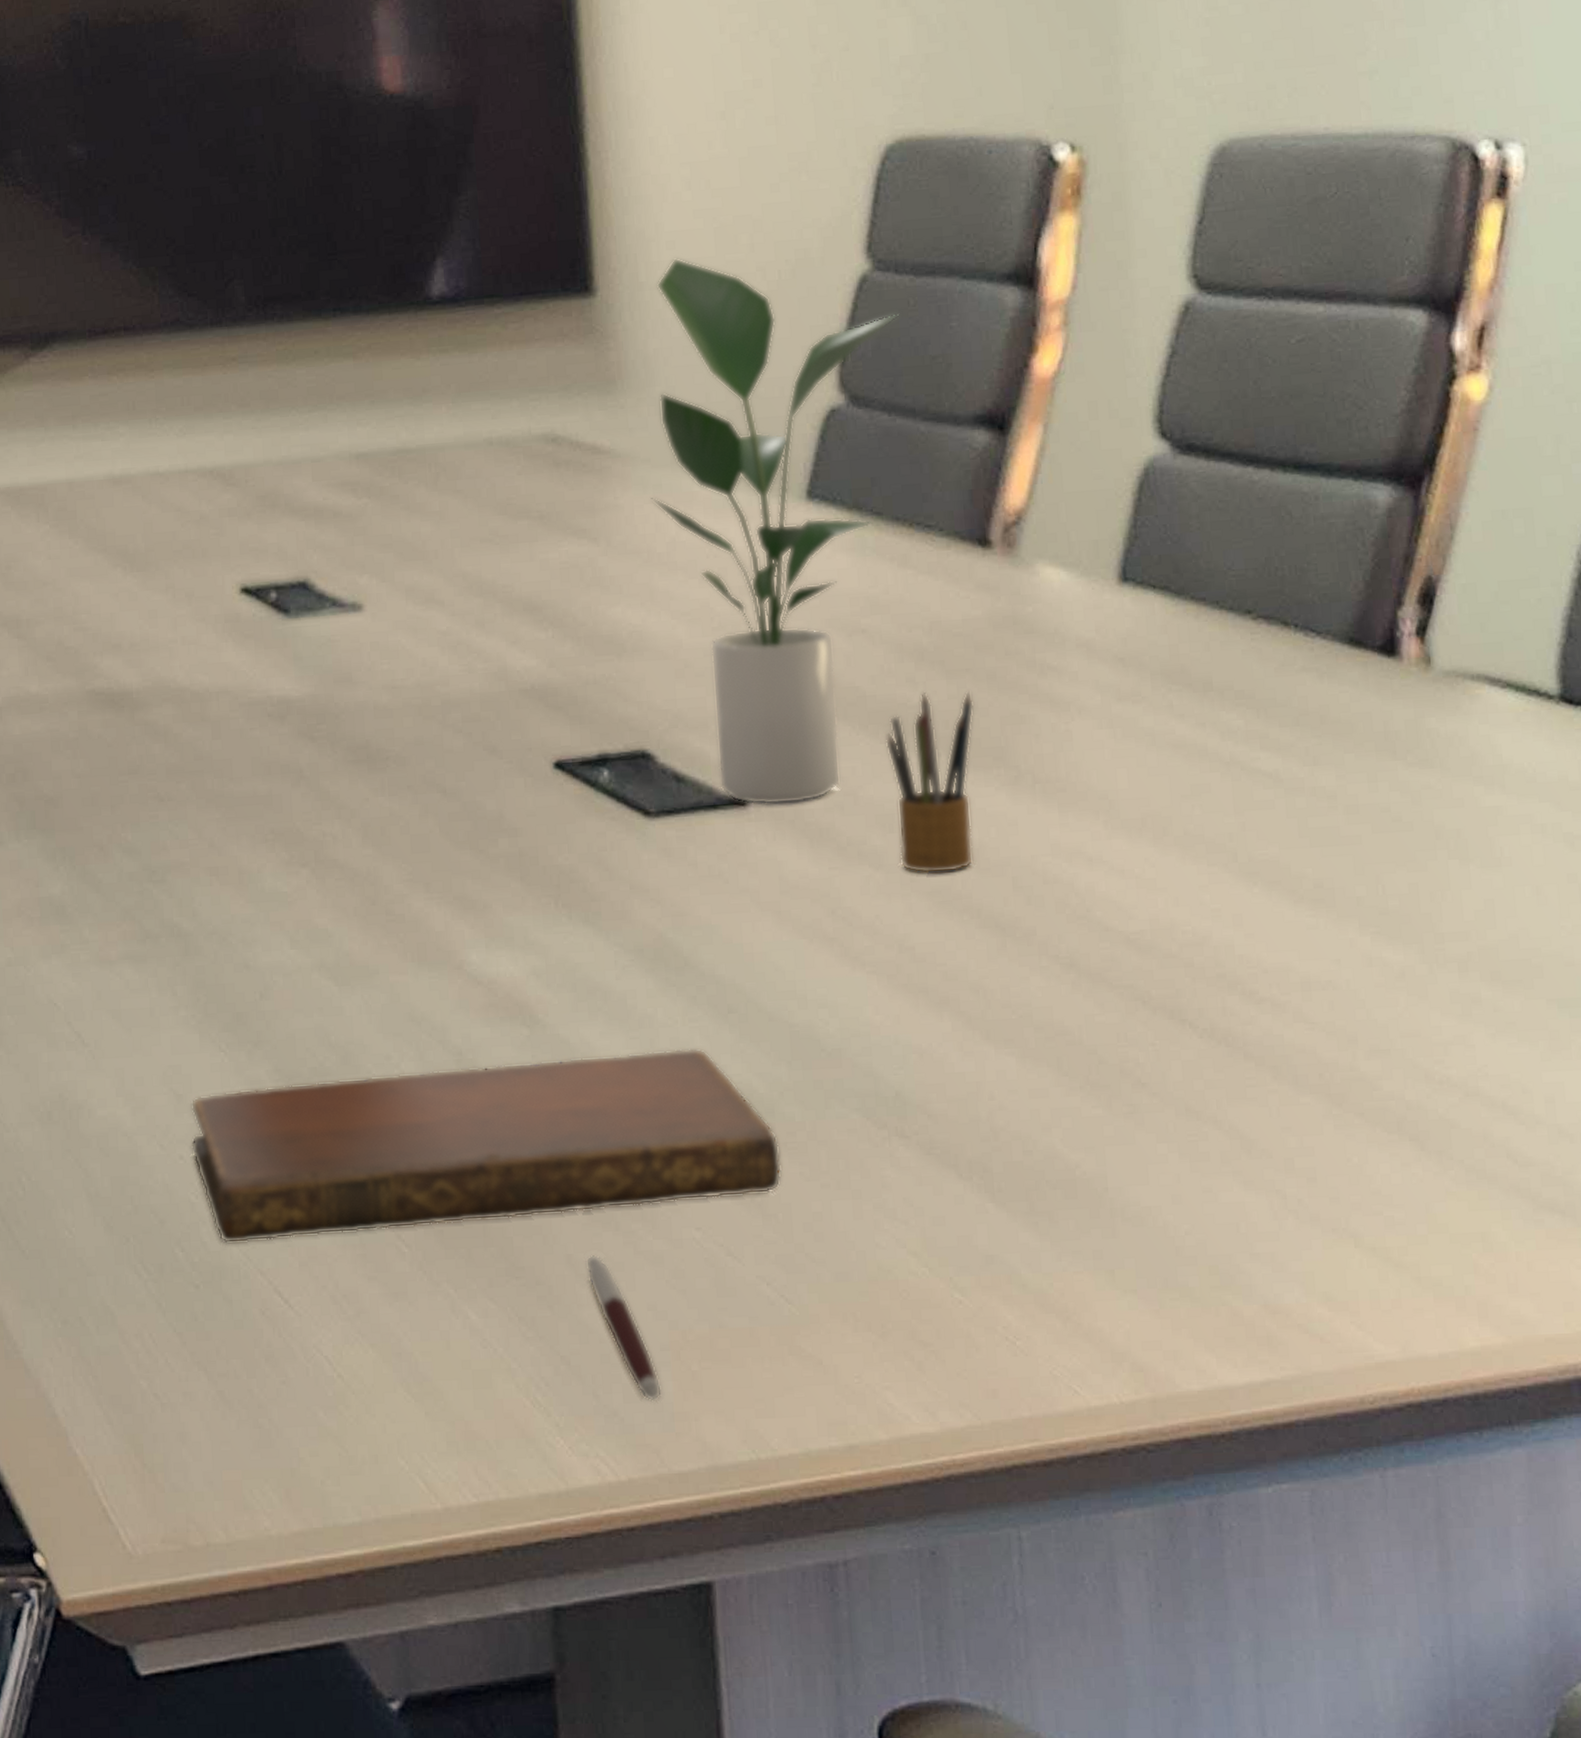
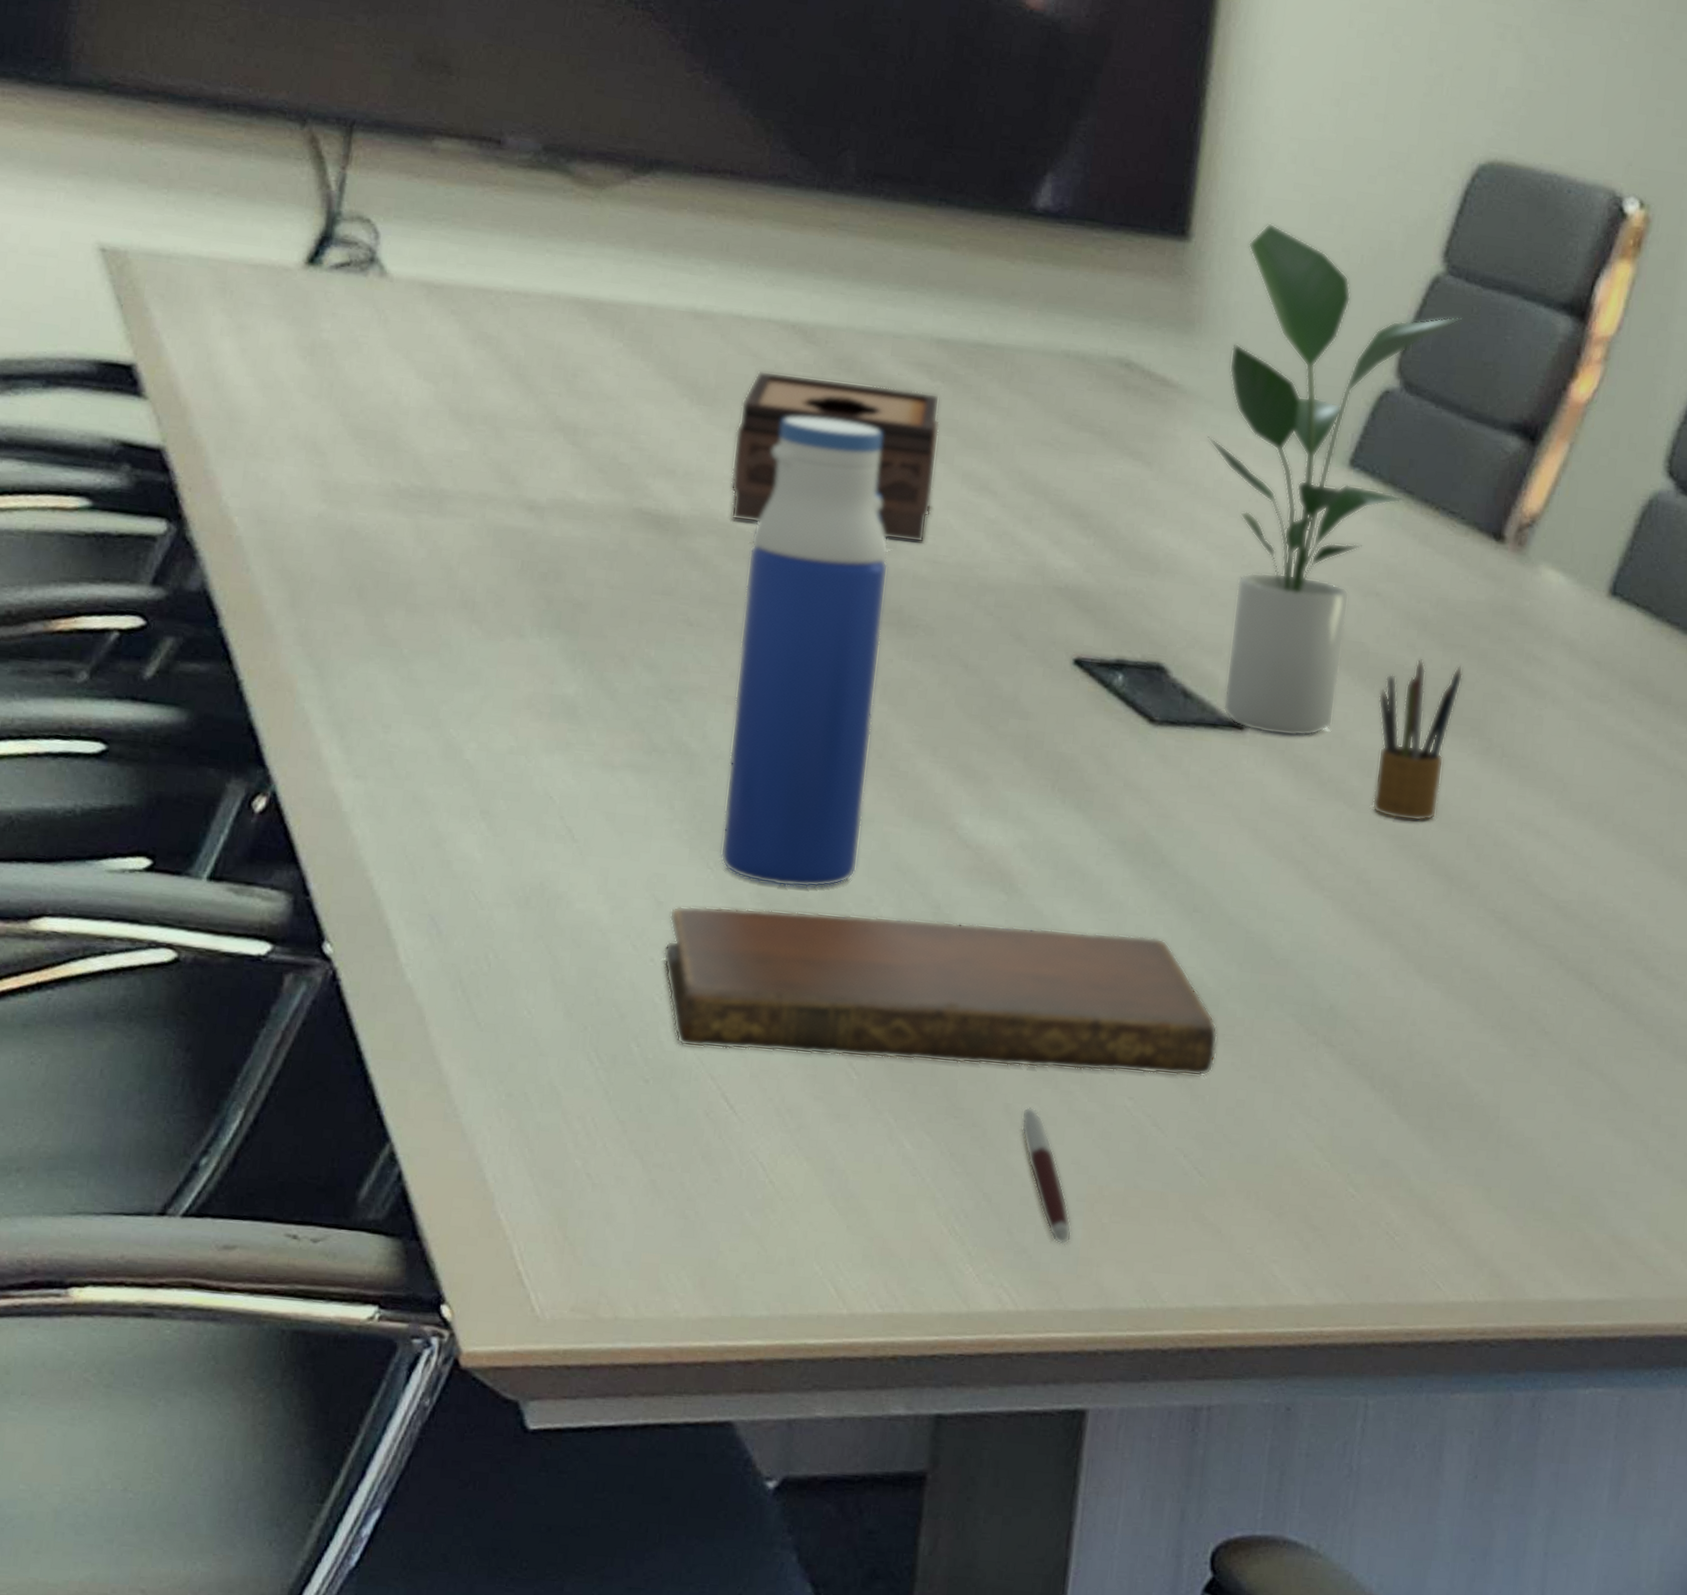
tissue box: none [173,512,380,684] -> present [730,370,940,543]
water bottle: none [206,558,370,1058] -> present [720,416,889,888]

